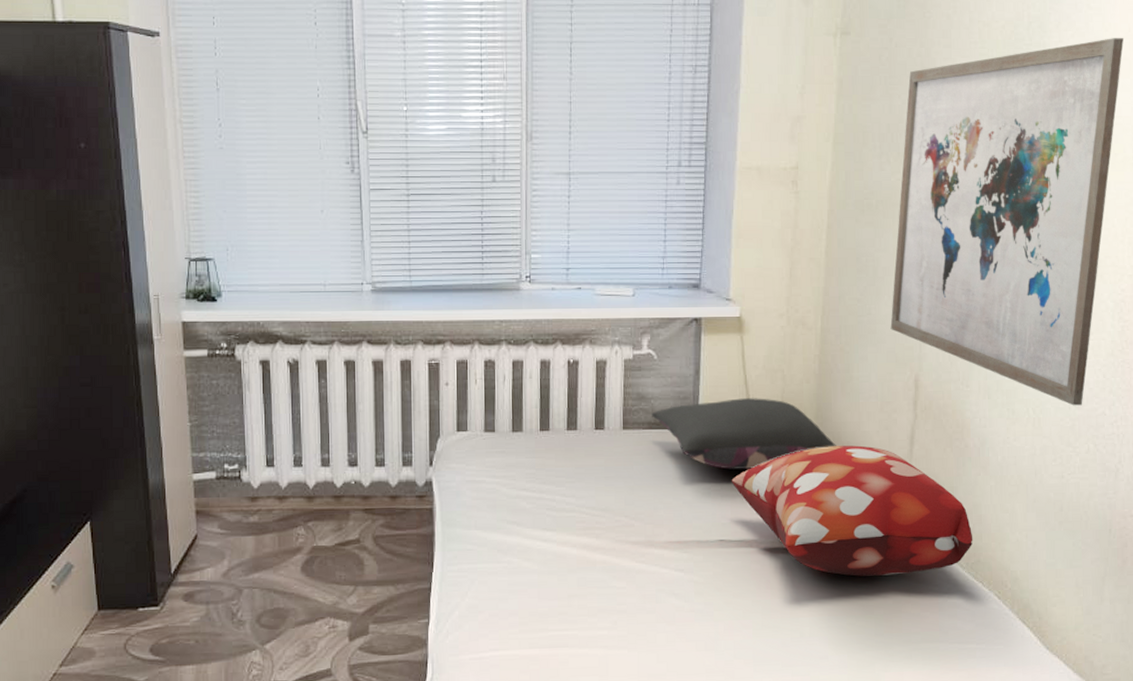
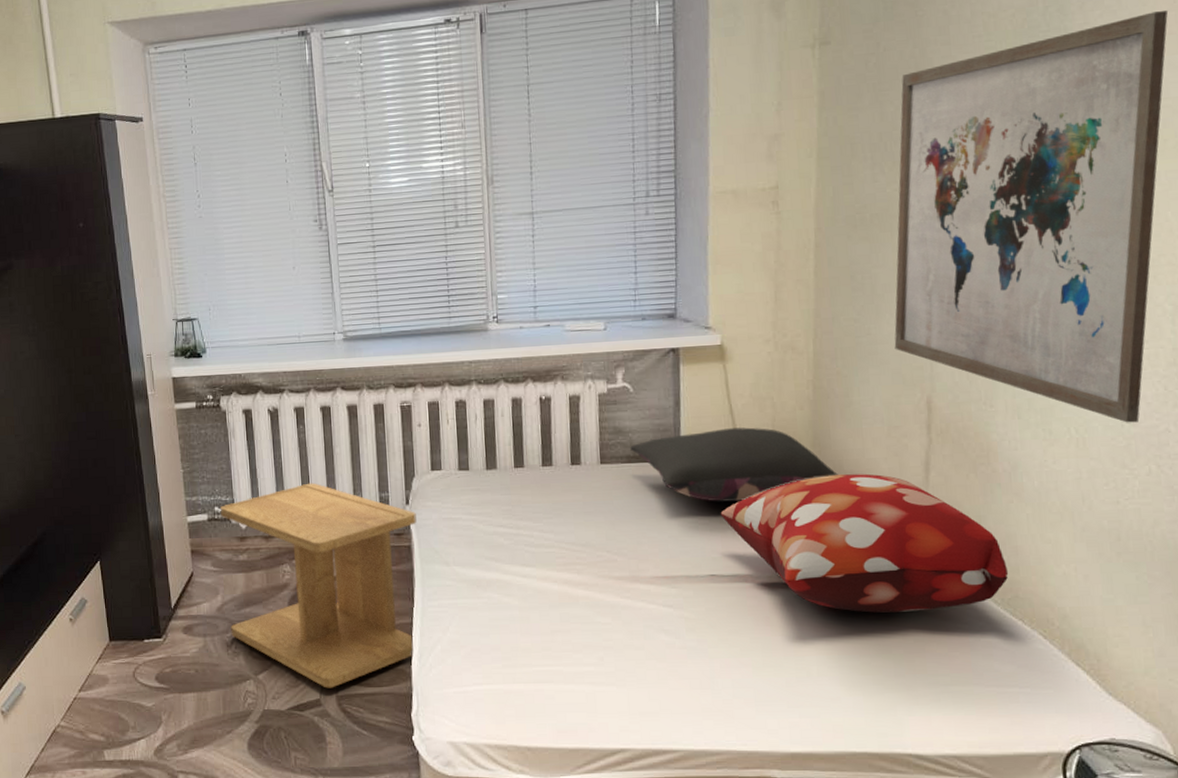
side table: none [230,441,440,657] -> present [220,483,417,688]

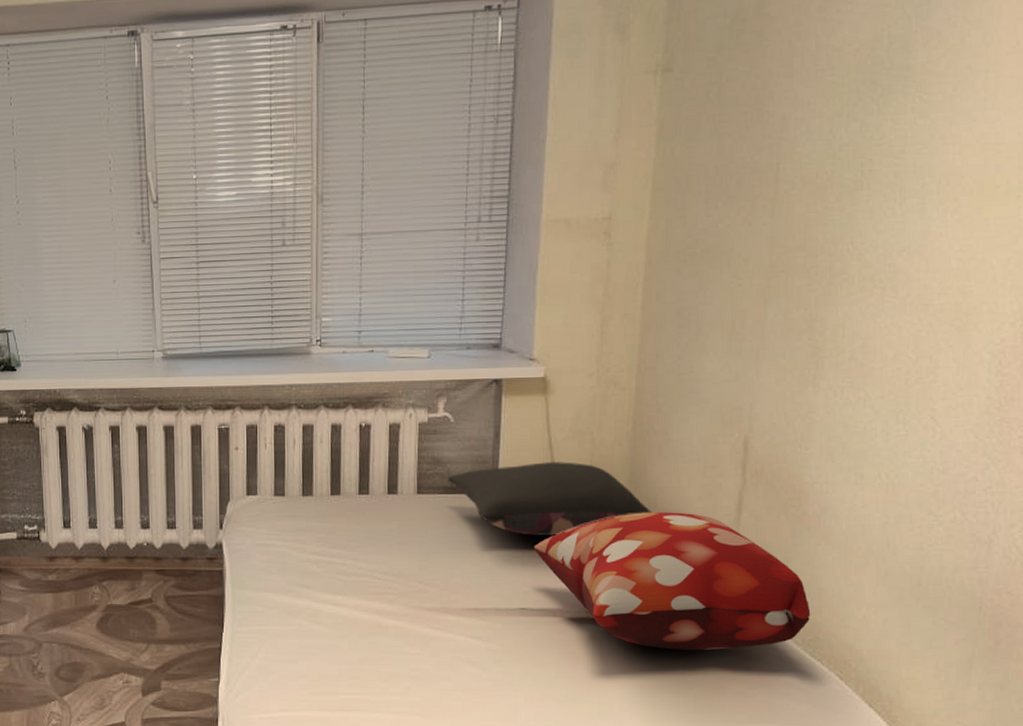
side table: present [220,483,417,688] -> none [29,504,230,711]
wall art: present [894,11,1169,423] -> none [716,53,1011,470]

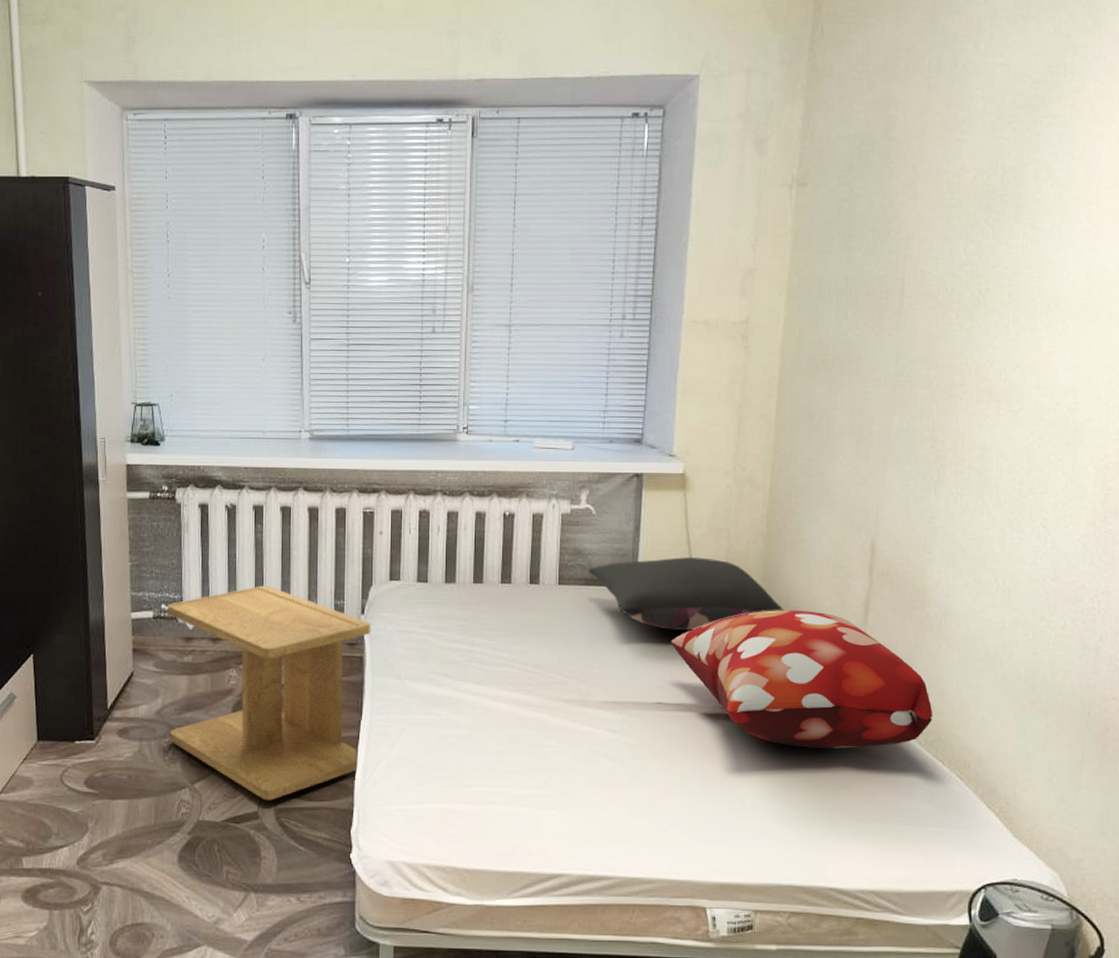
side table: none [29,504,230,711] -> present [167,585,371,801]

